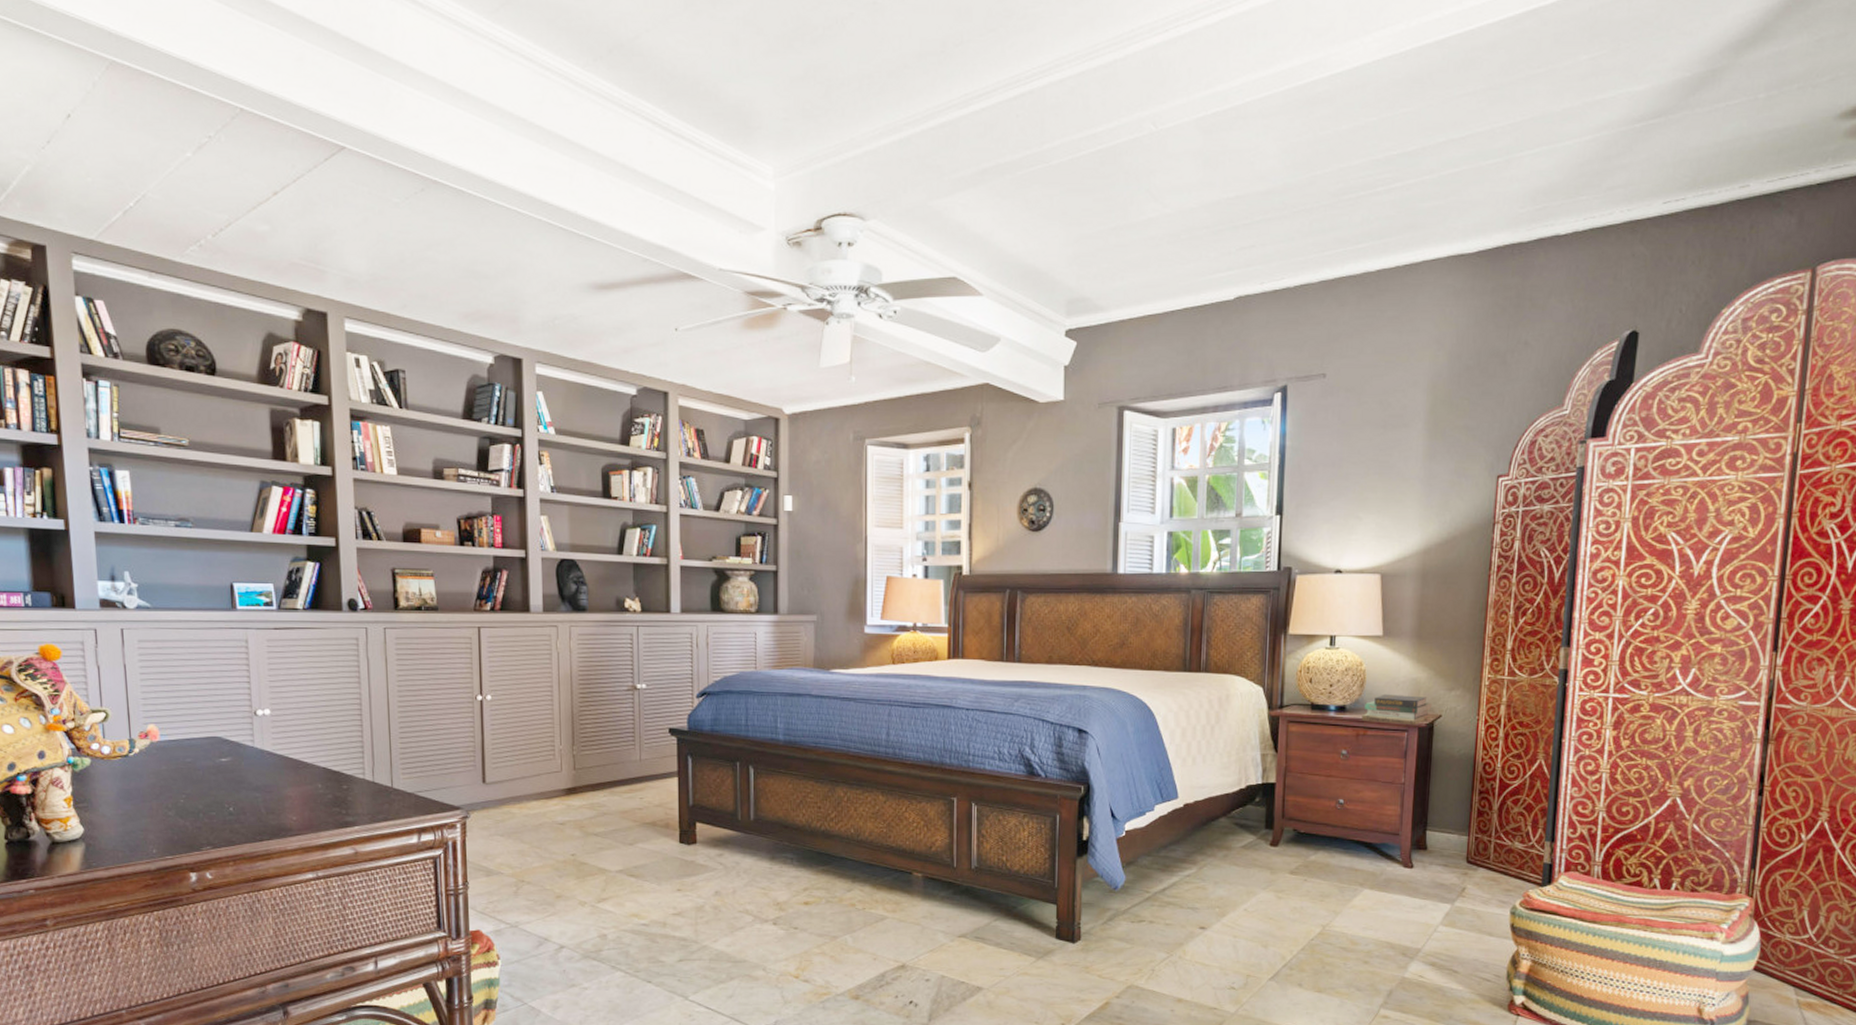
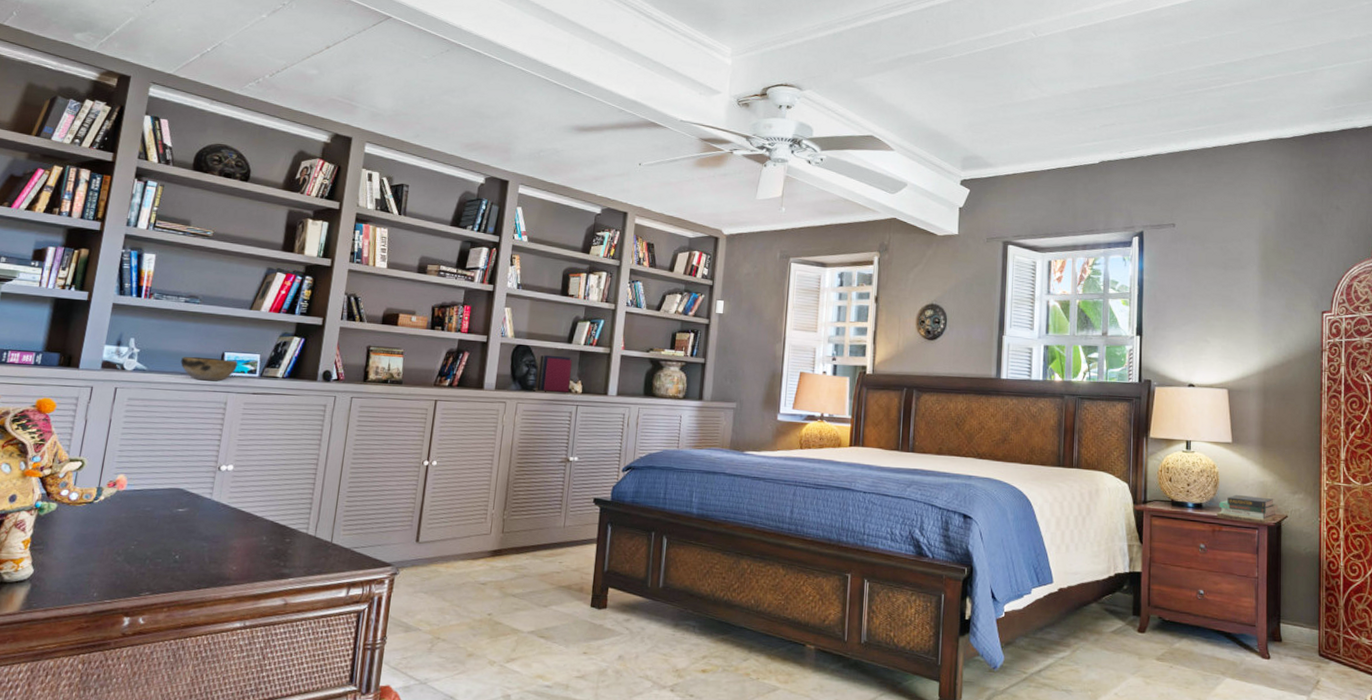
decorative bowl: none [186,589,250,618] -> present [181,356,238,383]
books: none [589,569,626,613] -> present [537,354,572,394]

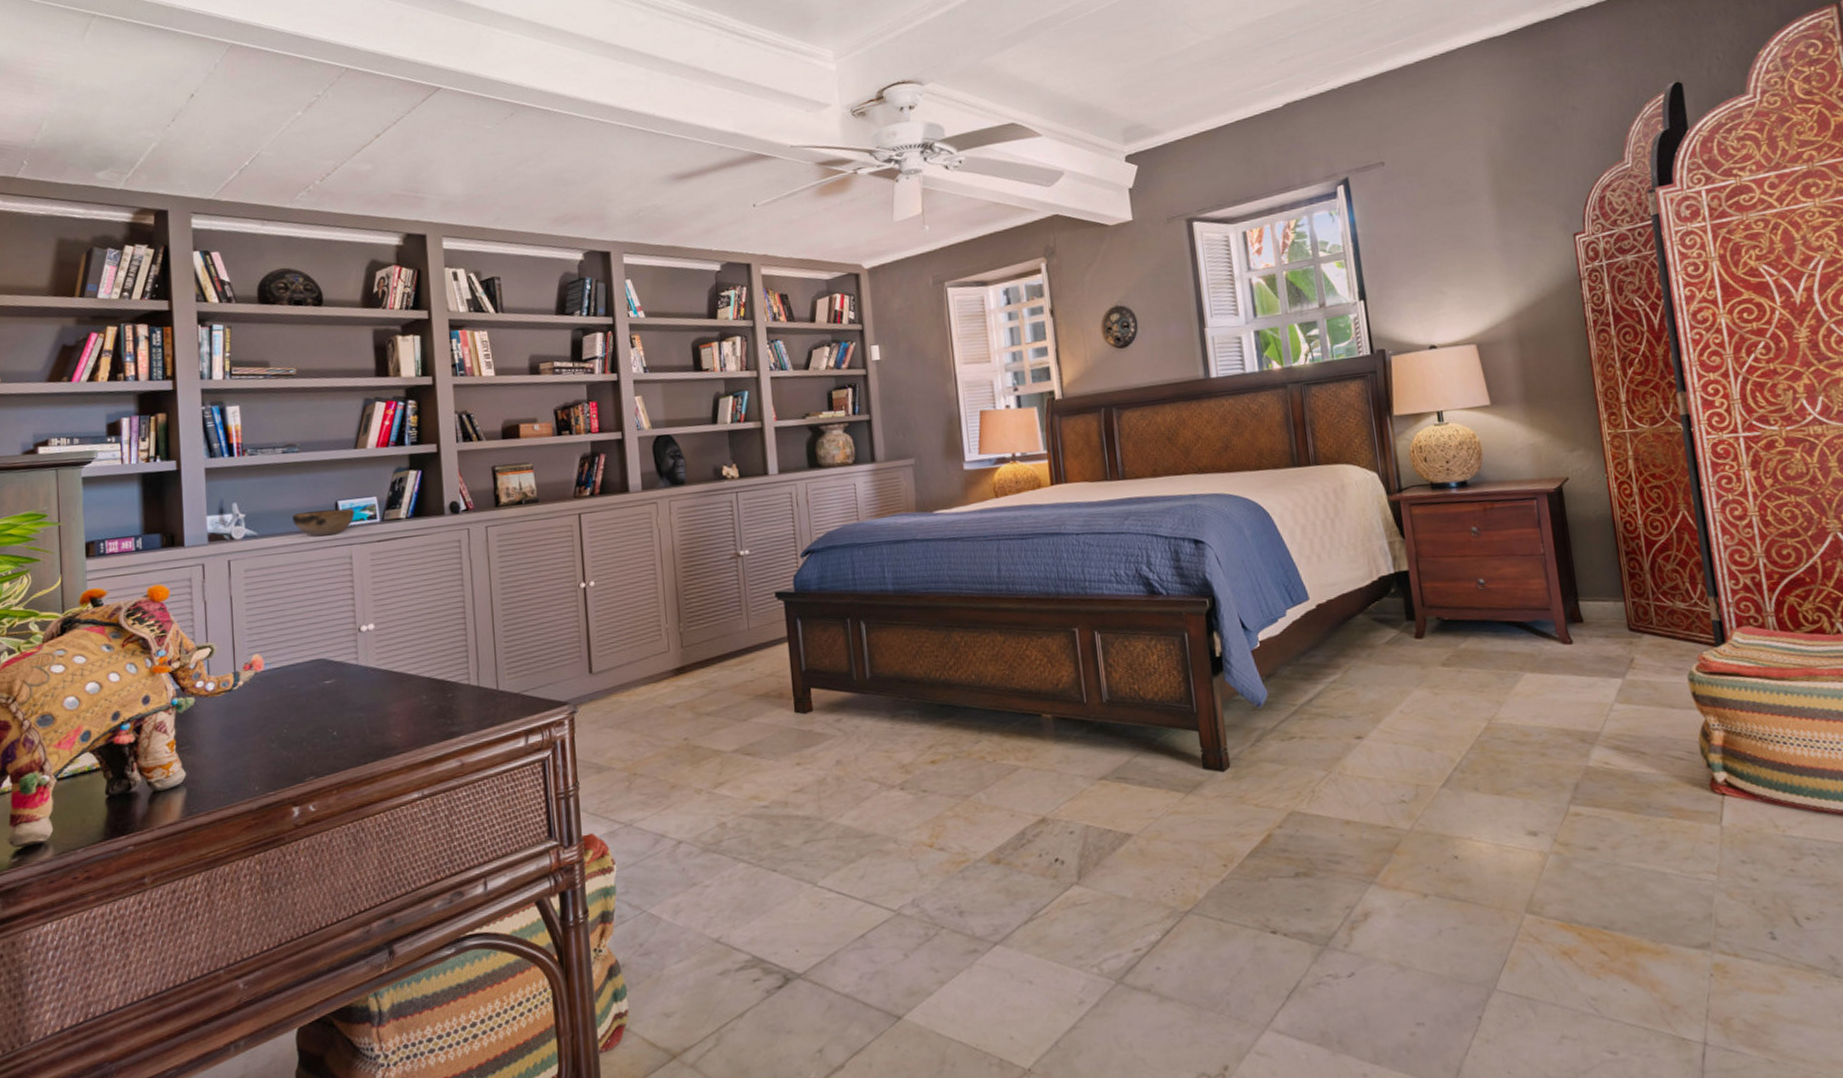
books: present [537,354,572,394] -> none [685,439,724,483]
books: present [1217,494,1279,525] -> none [1485,461,1557,495]

